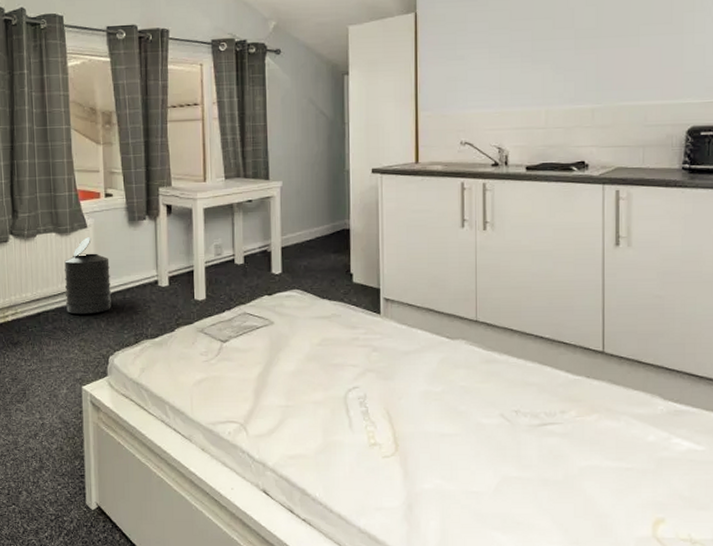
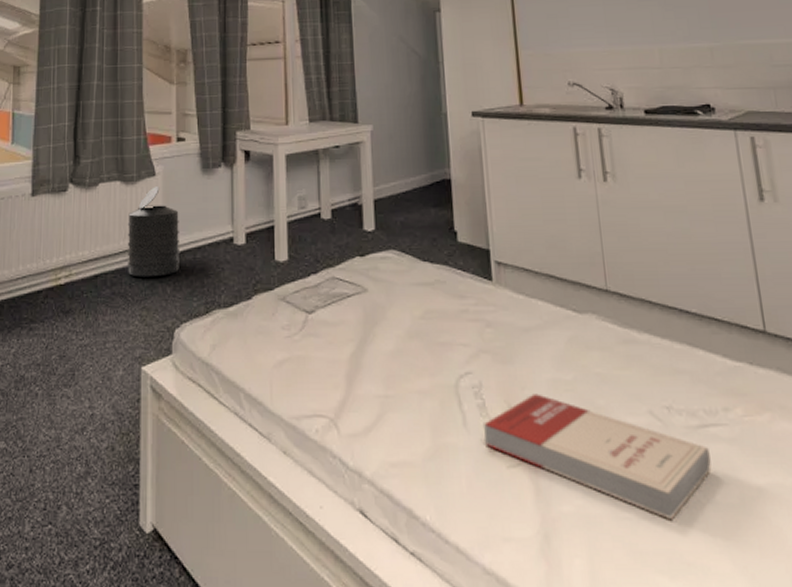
book: none [366,402,545,493] -> present [484,394,712,520]

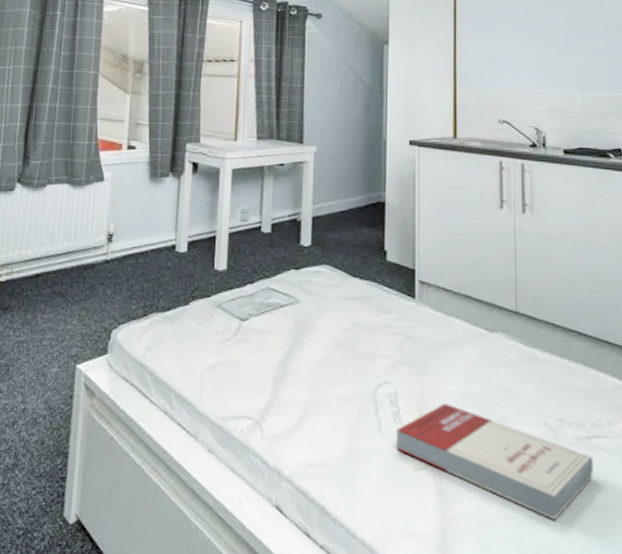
trash can: present [127,187,179,277] -> none [70,191,125,279]

